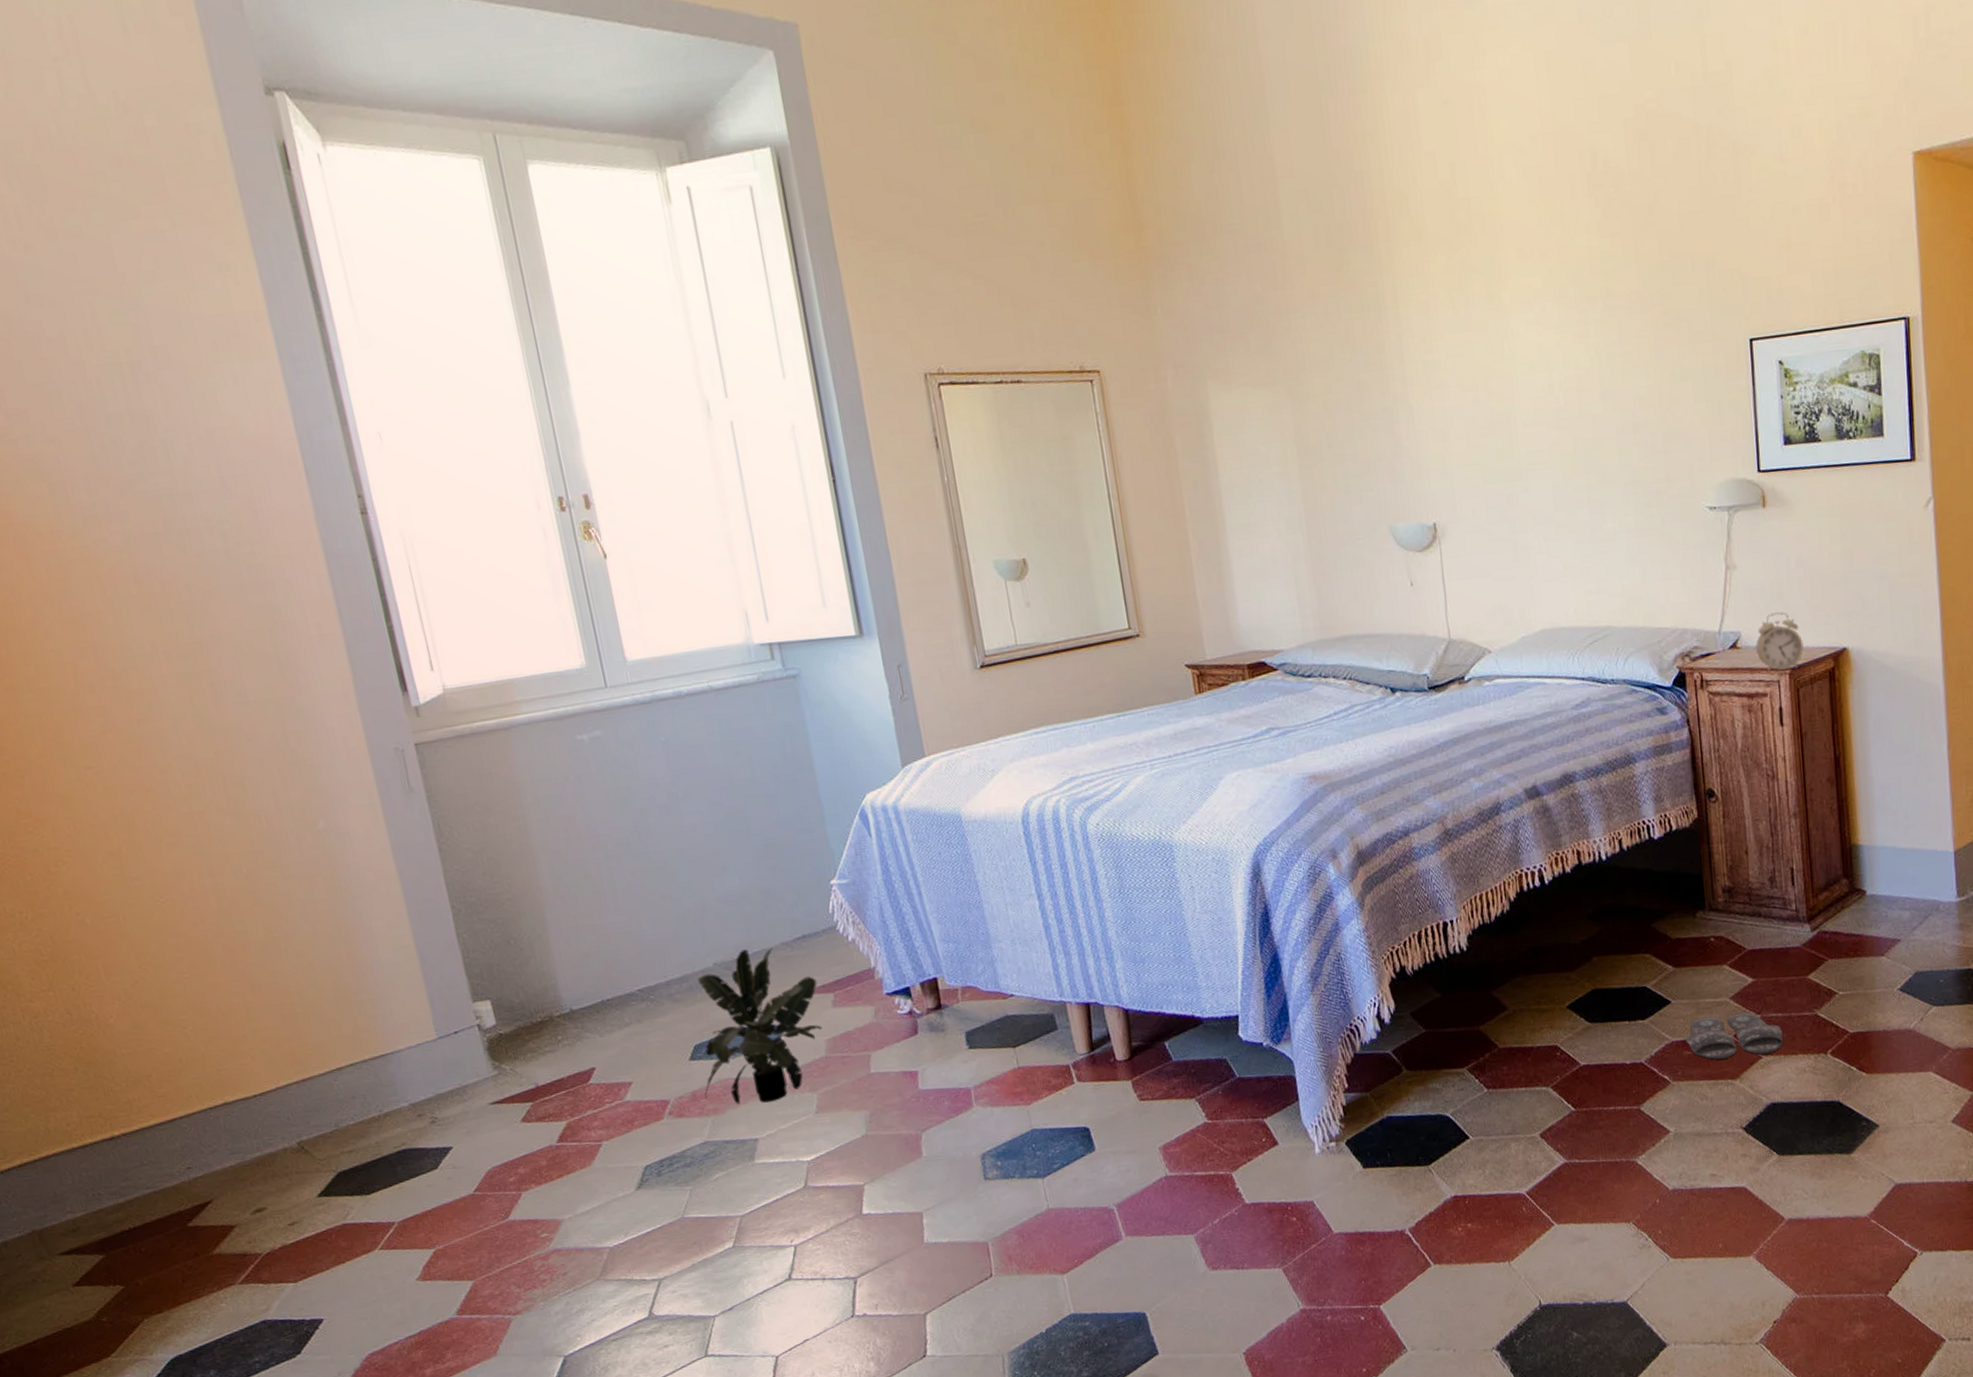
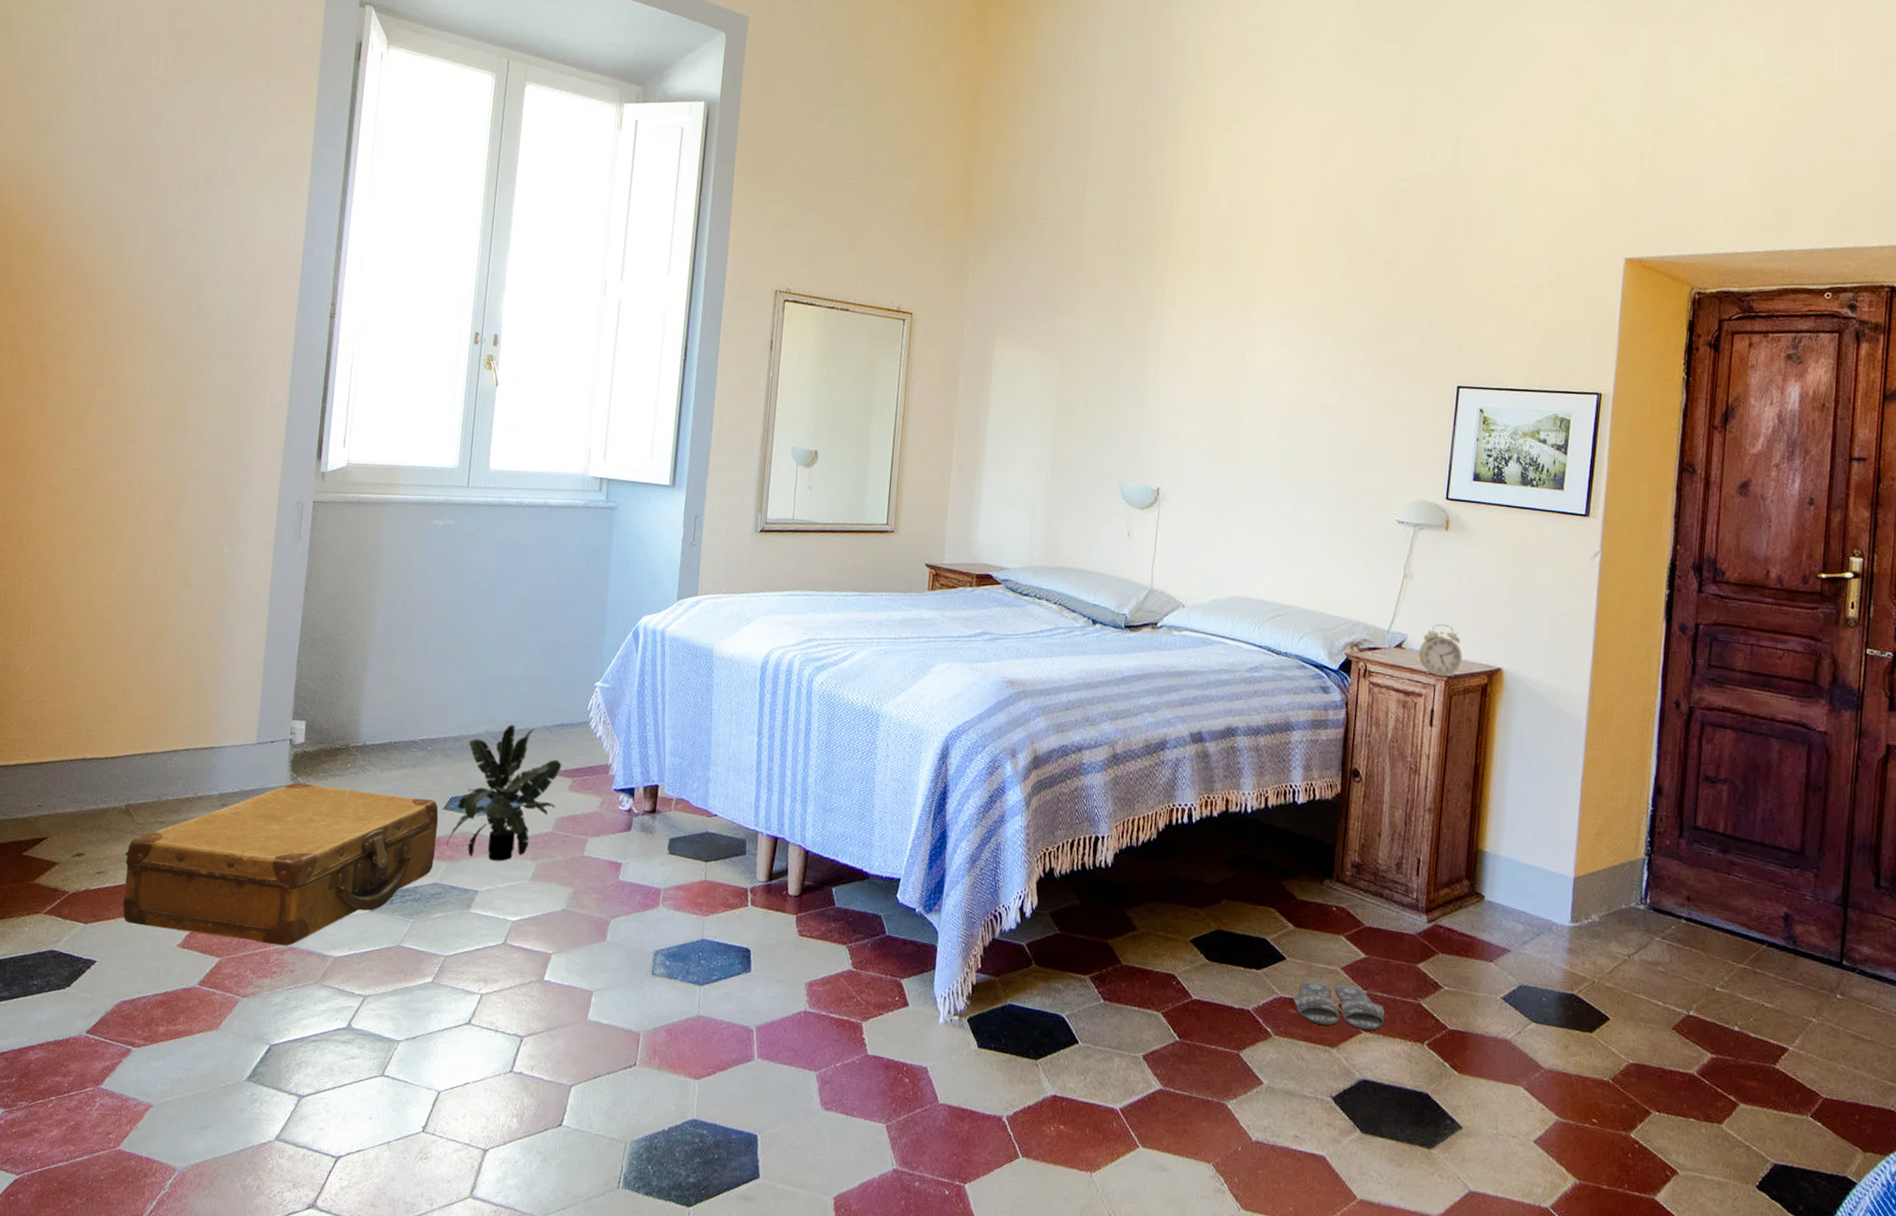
suitcase: none [317,1053,697,1270] -> present [123,782,439,946]

